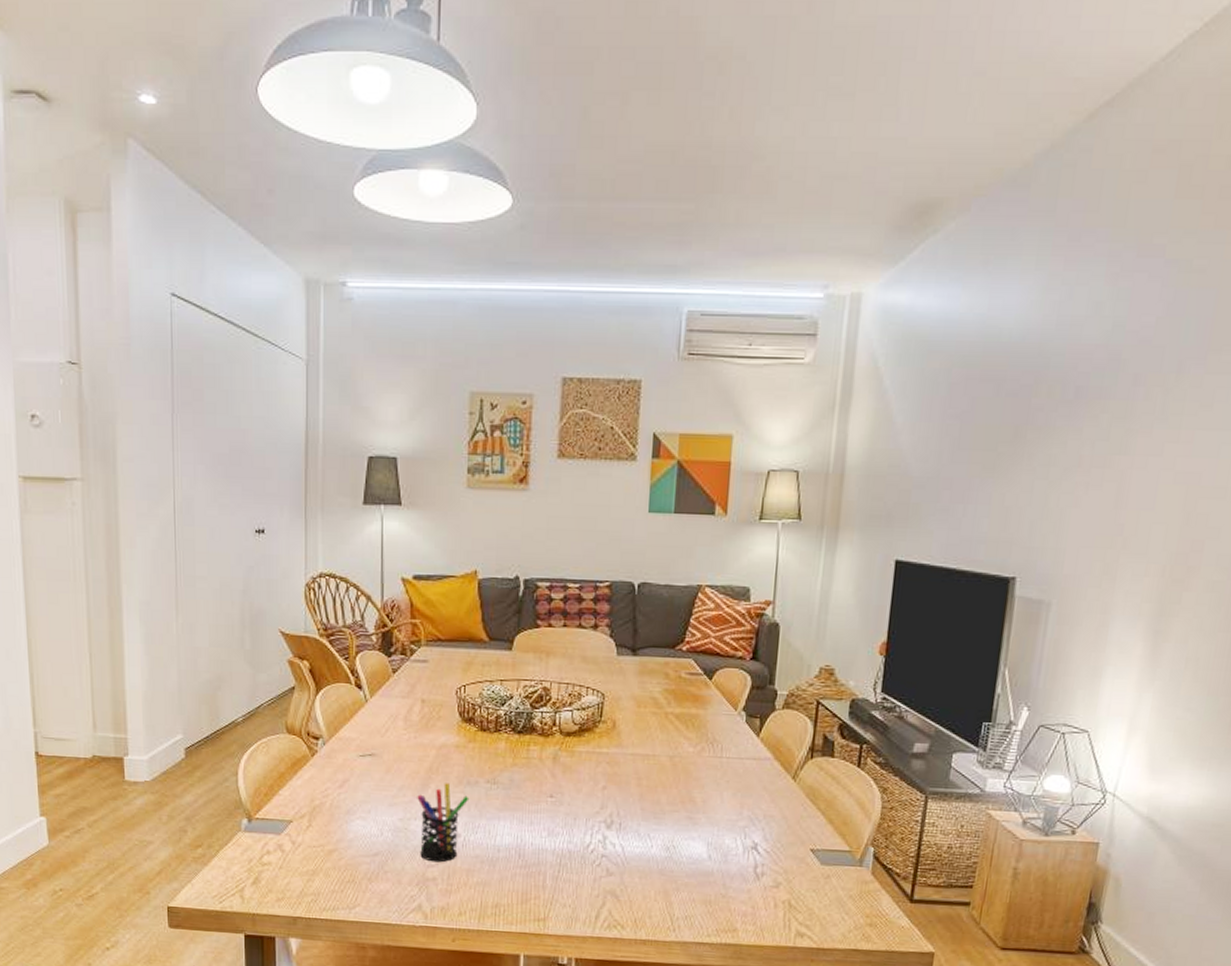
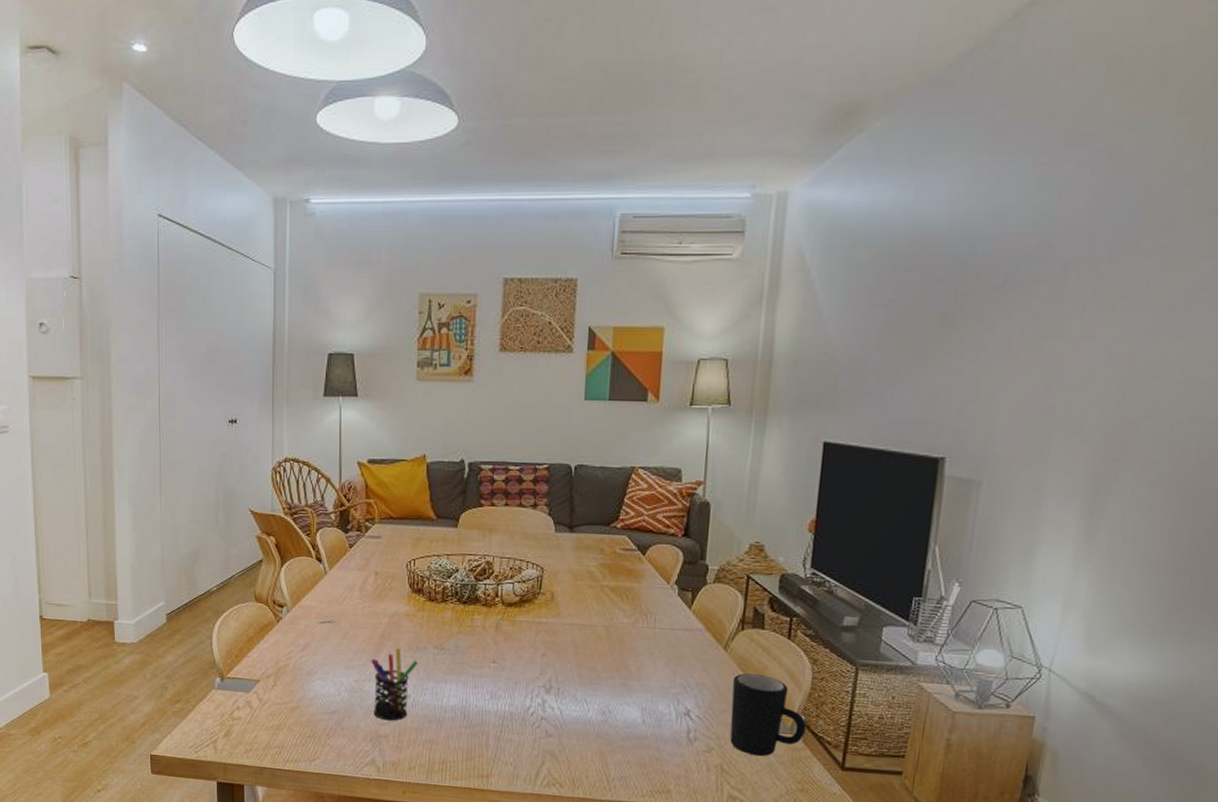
mug: none [798,803,876,891] -> present [730,673,807,757]

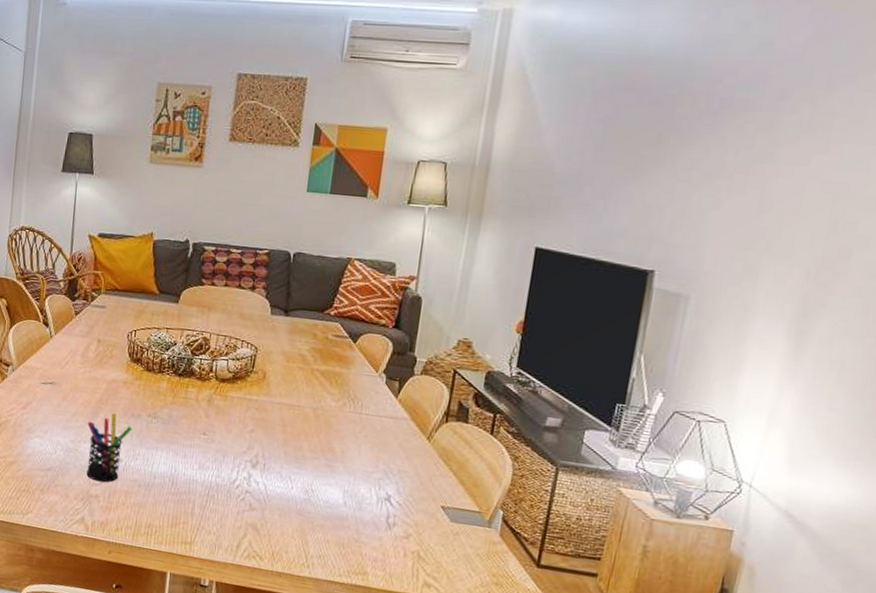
mug: present [730,673,807,757] -> none [428,464,505,547]

